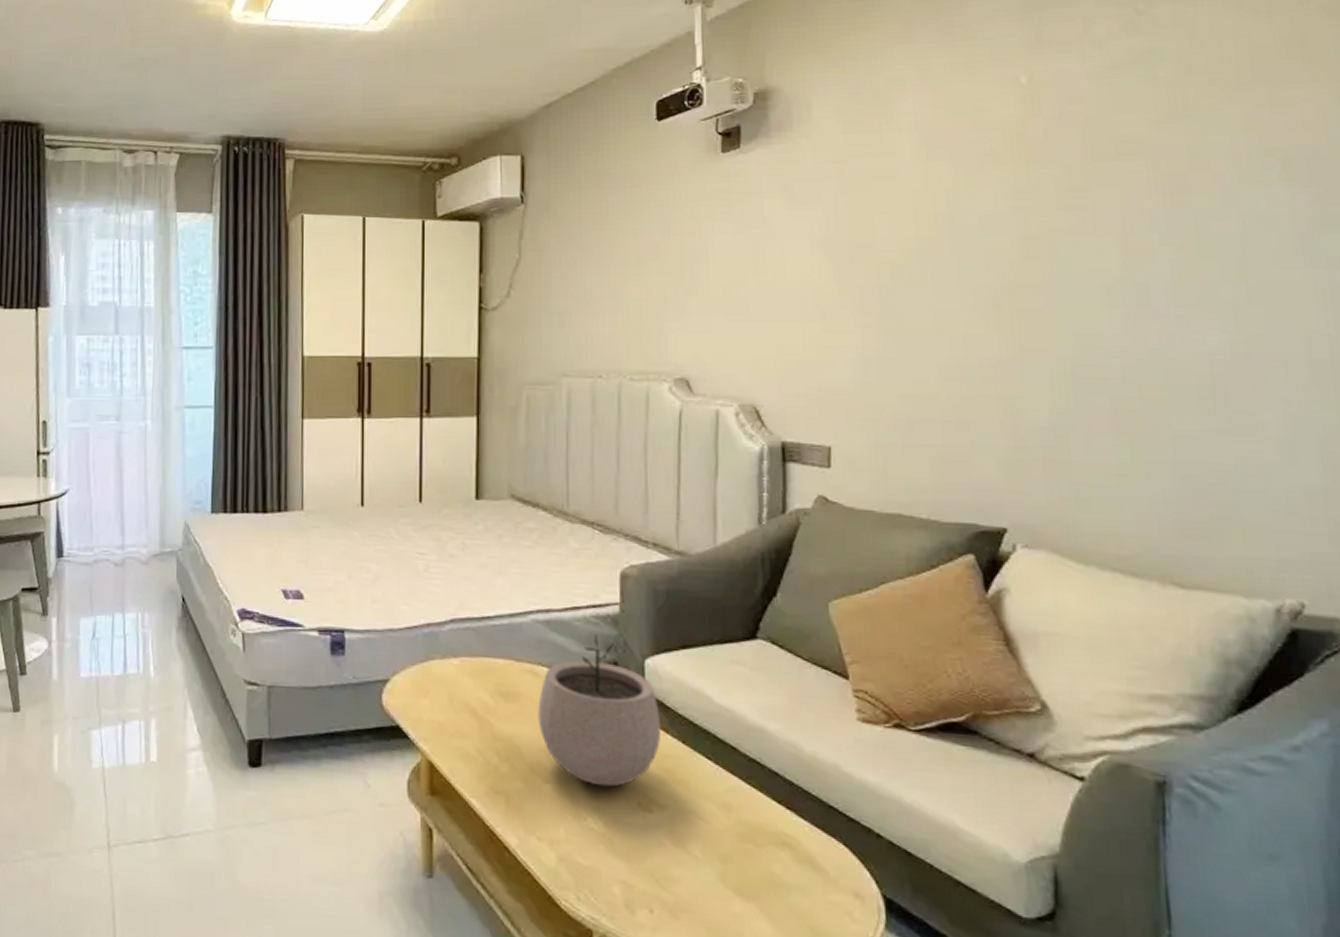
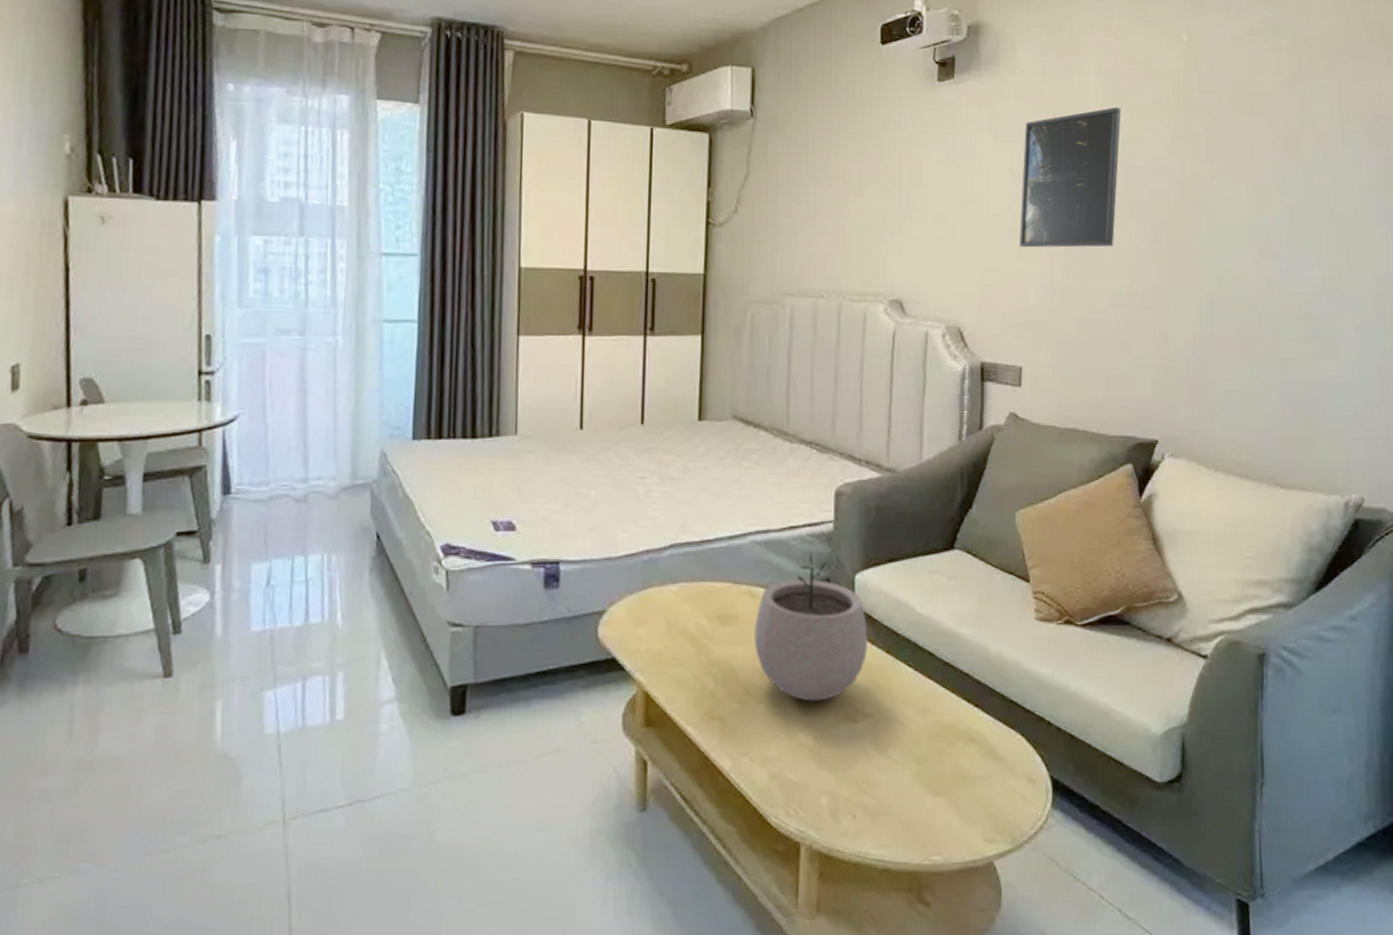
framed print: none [822,163,944,320] -> present [1019,107,1121,248]

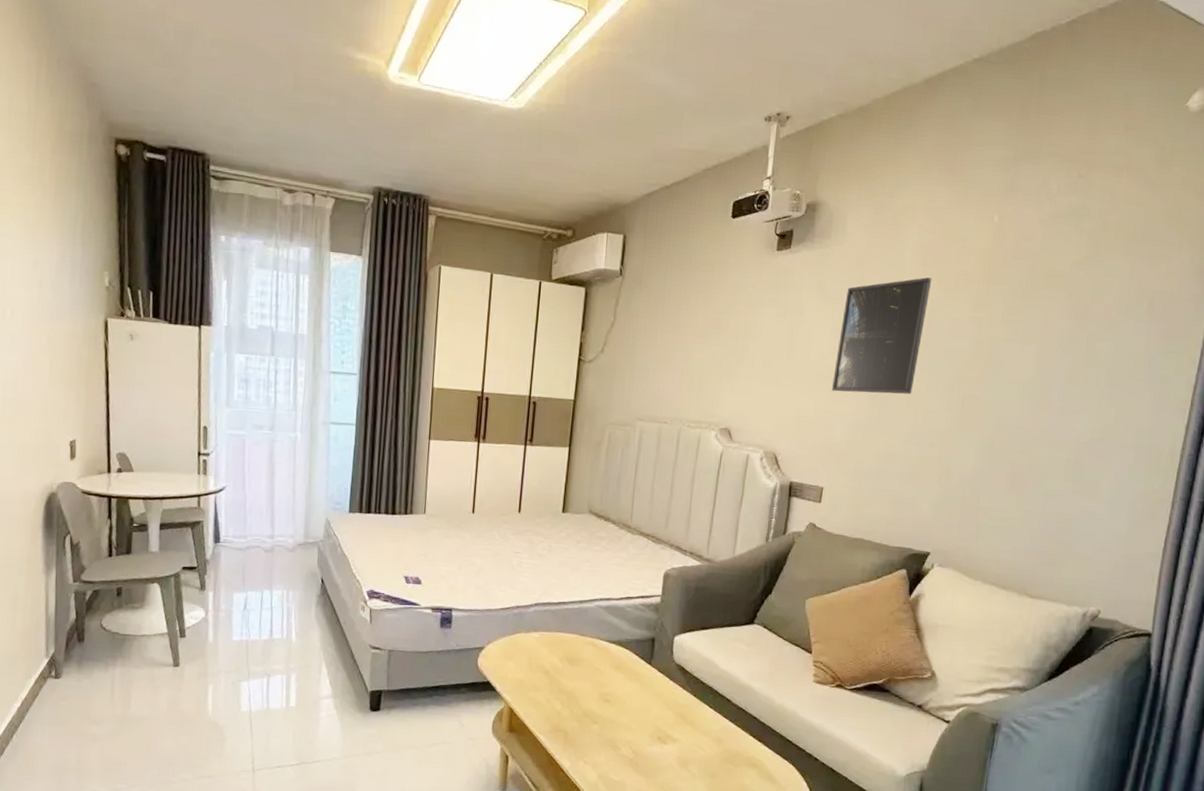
plant pot: present [754,552,868,702] -> none [593,617,681,727]

